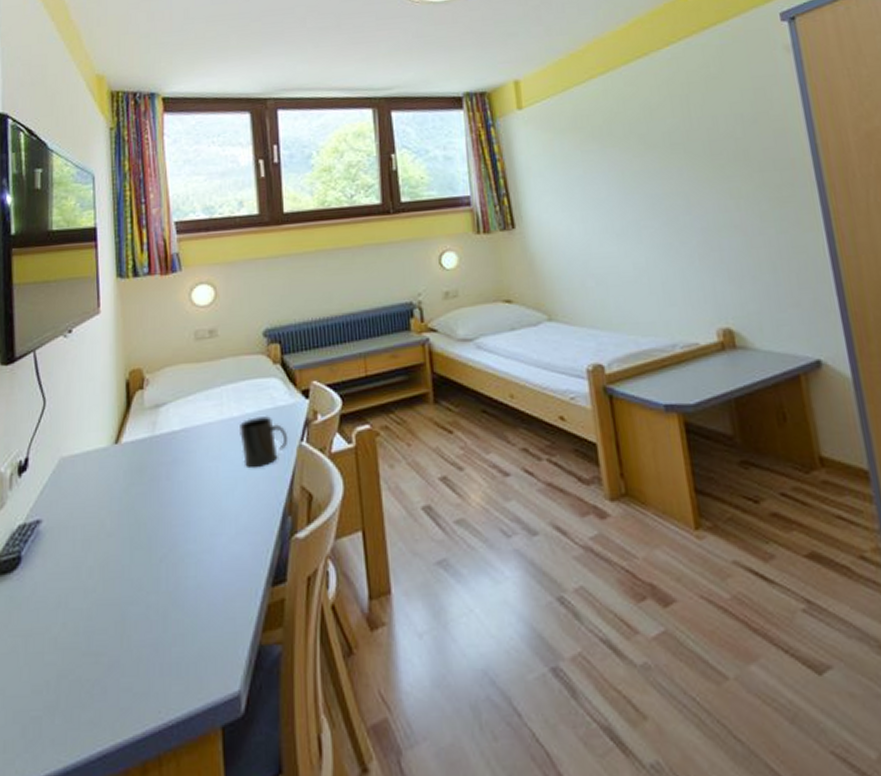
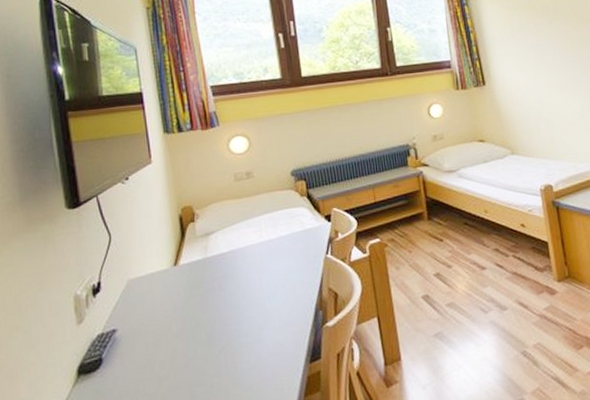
mug: present [240,415,289,467] -> none [276,236,317,277]

